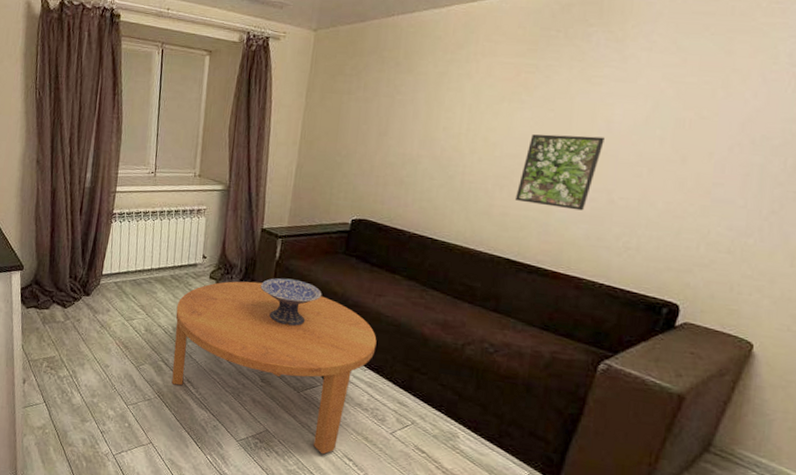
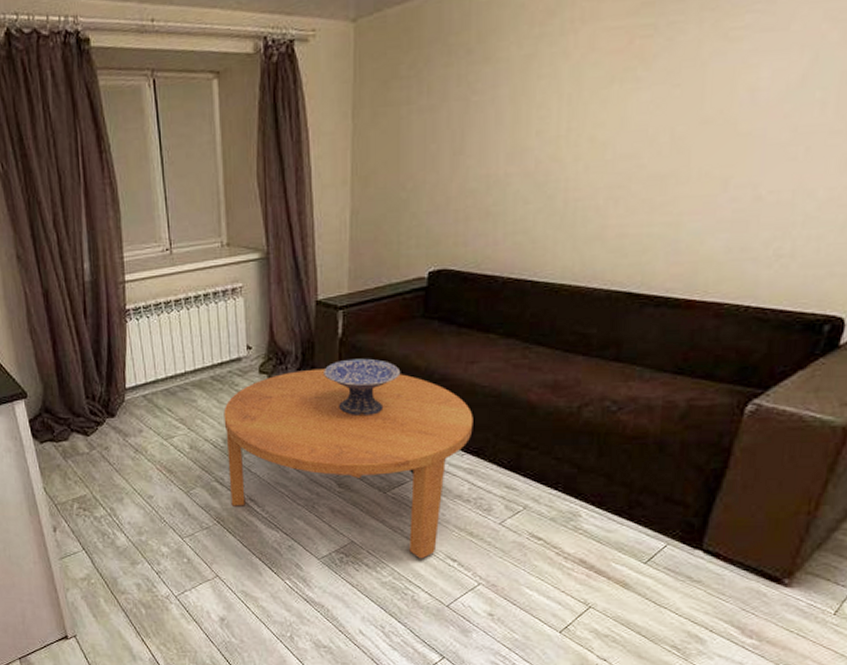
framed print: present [514,134,604,211] -> none [634,112,748,217]

